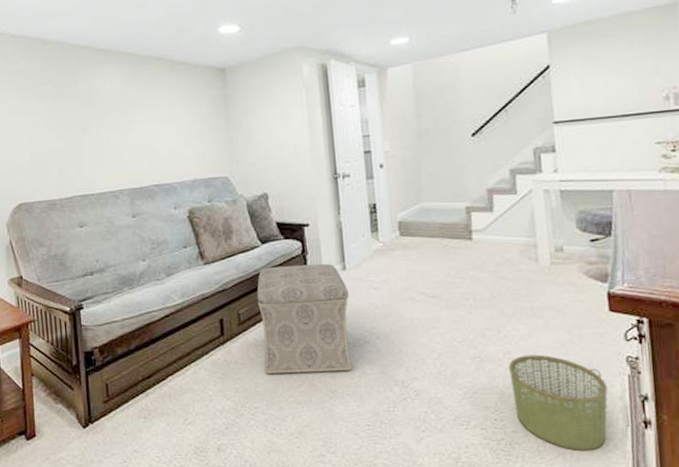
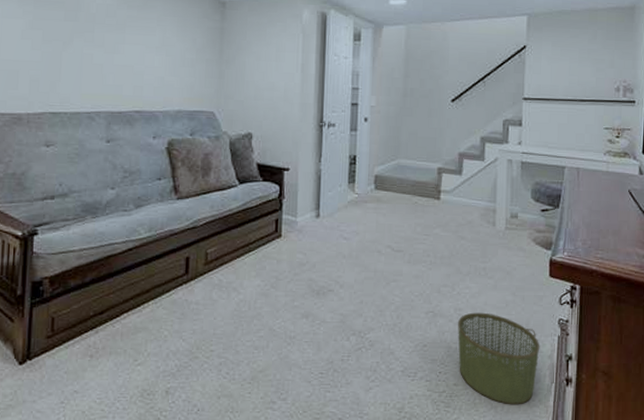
ottoman: present [256,263,353,375] -> none [225,208,319,319]

